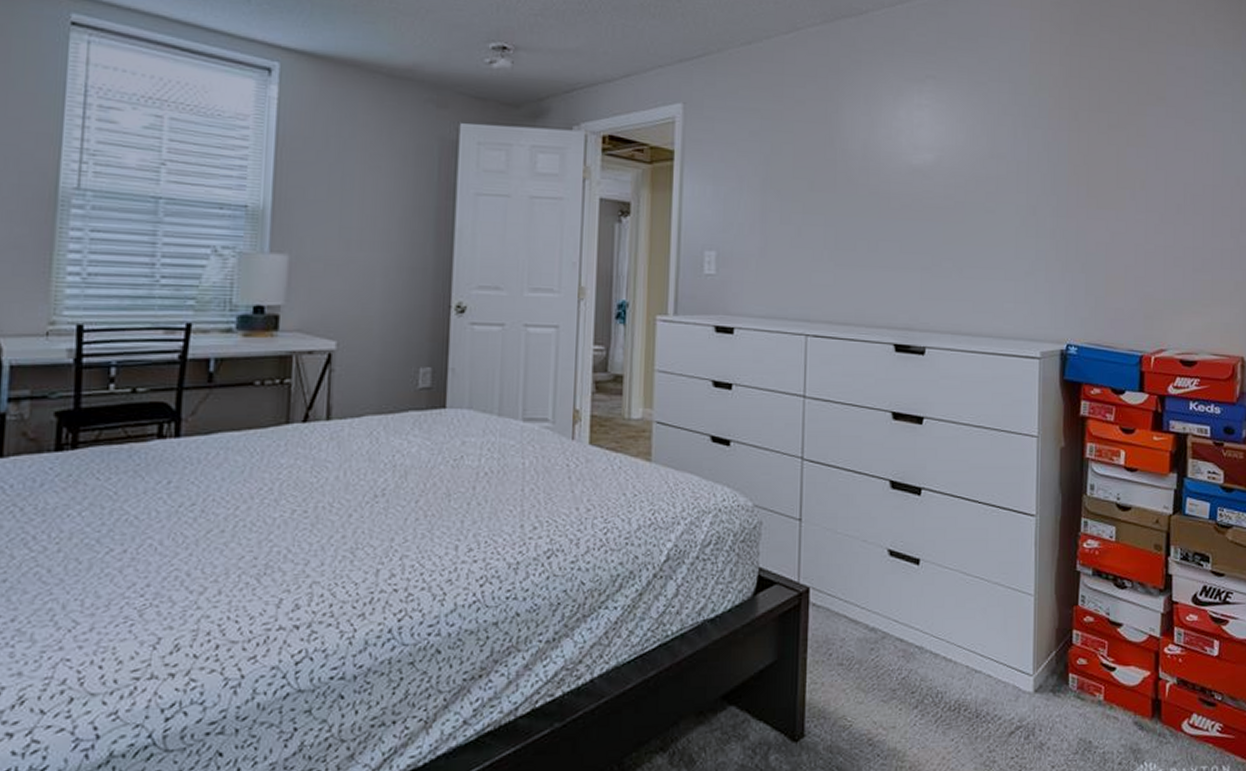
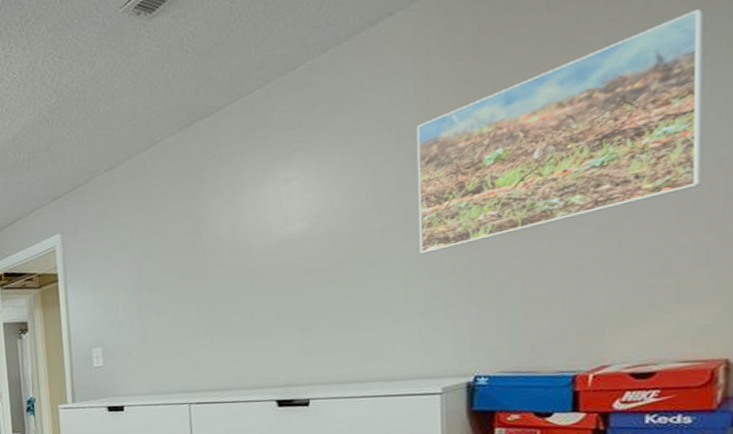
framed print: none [1027,46,1228,212] -> present [416,8,703,255]

